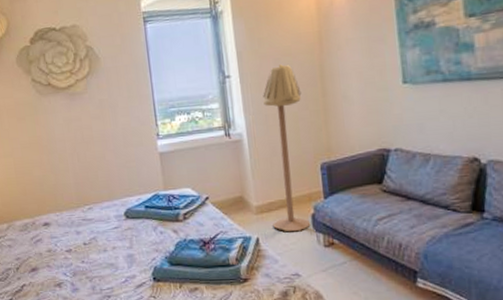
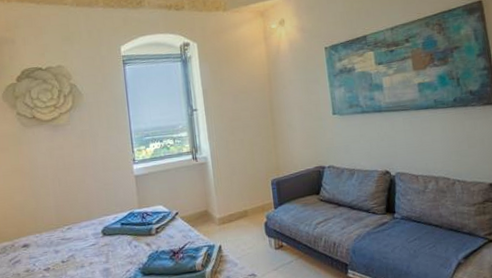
floor lamp: present [262,64,311,232] -> none [224,100,264,239]

